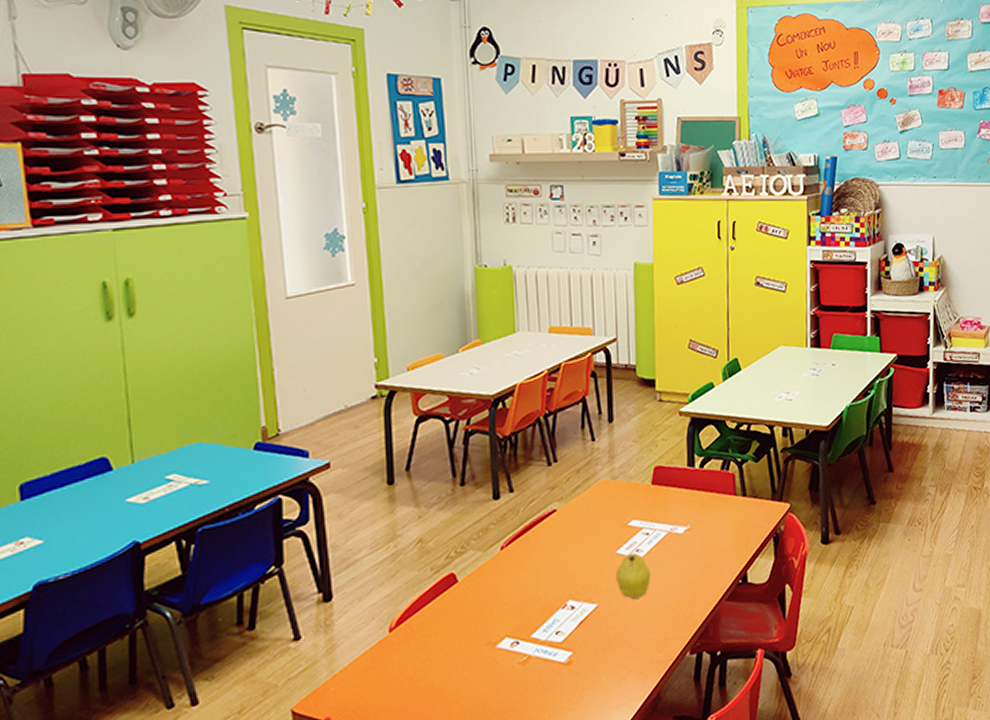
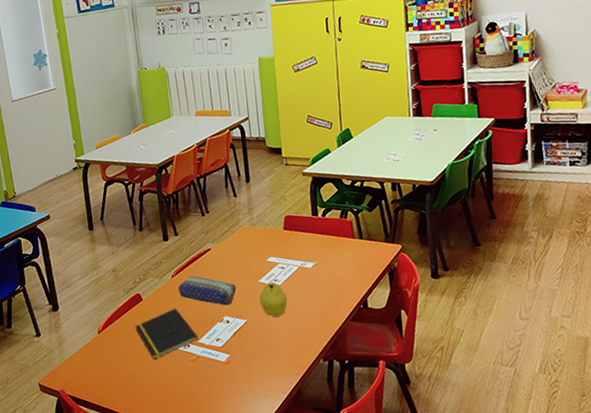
notepad: none [444,591,533,666] -> present [135,308,199,360]
pencil case: none [509,546,587,586] -> present [178,276,237,306]

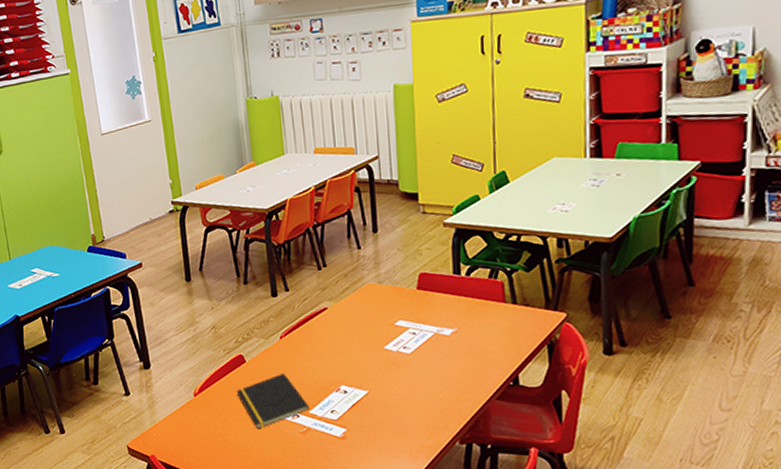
pencil case: present [178,276,237,306] -> none [288,338,357,374]
fruit: present [259,282,288,317] -> none [384,349,418,389]

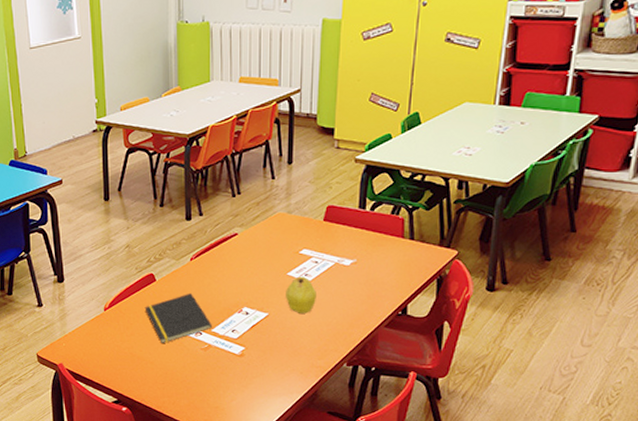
fruit: none [384,349,418,389] -> present [286,276,316,314]

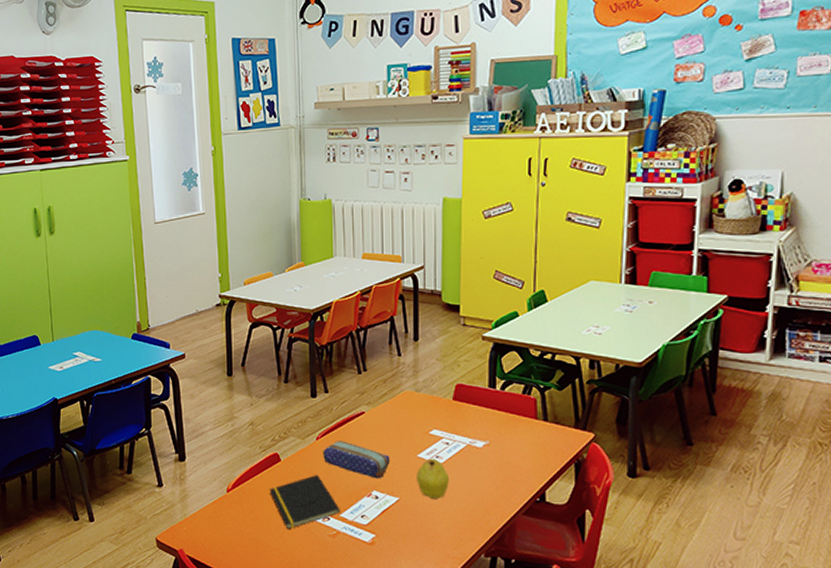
pencil case: none [197,261,261,296] -> present [323,441,390,479]

